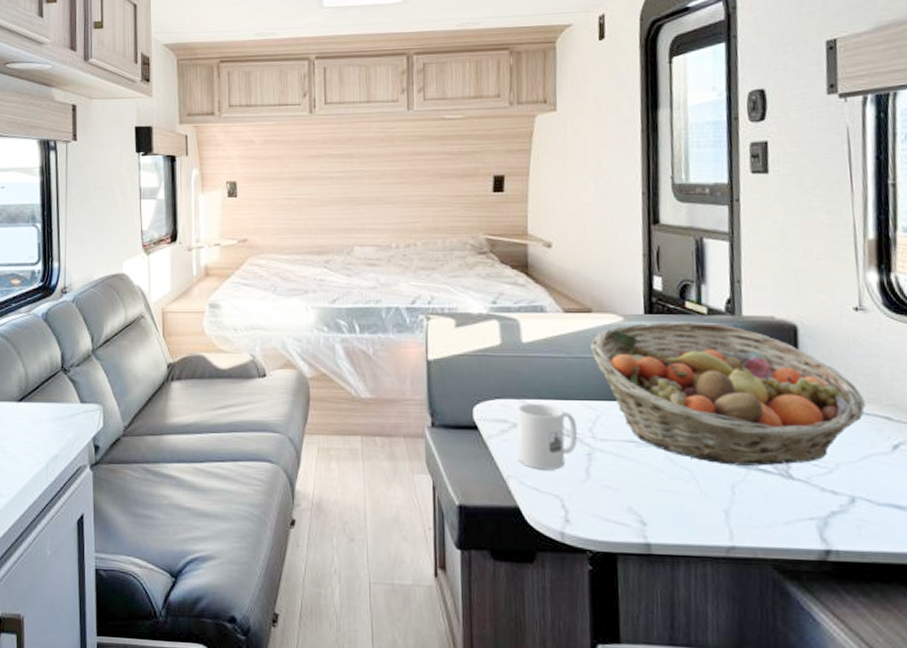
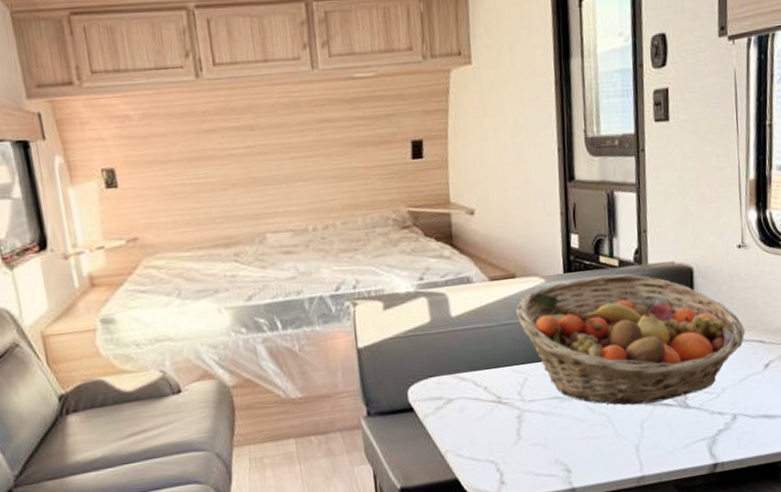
mug: present [516,404,577,470] -> none [450,375,508,440]

